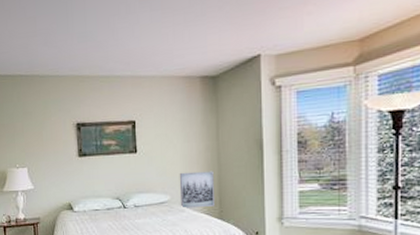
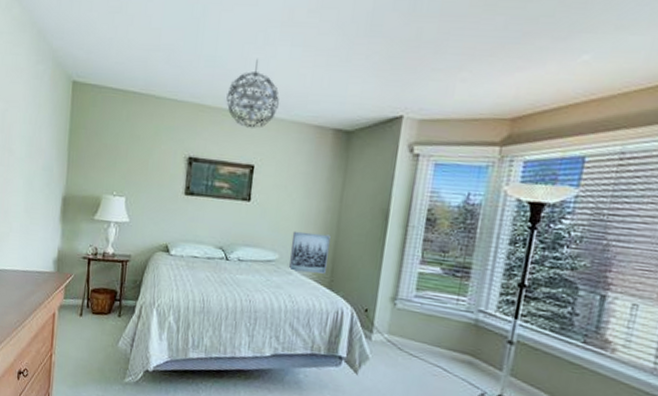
pendant light: none [101,28,148,89] -> present [226,59,279,128]

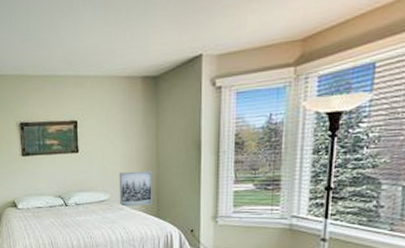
pendant light: present [226,59,279,128] -> none [44,26,90,89]

